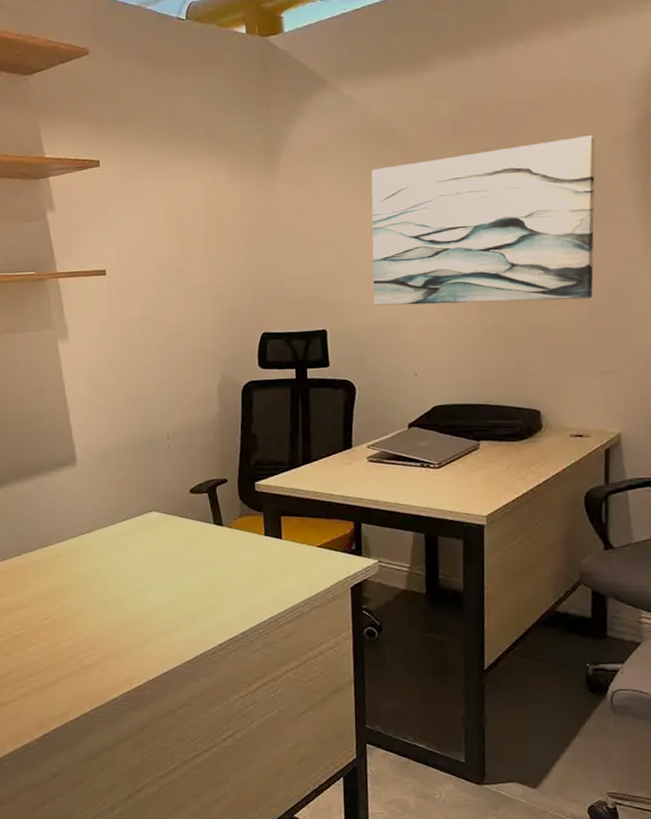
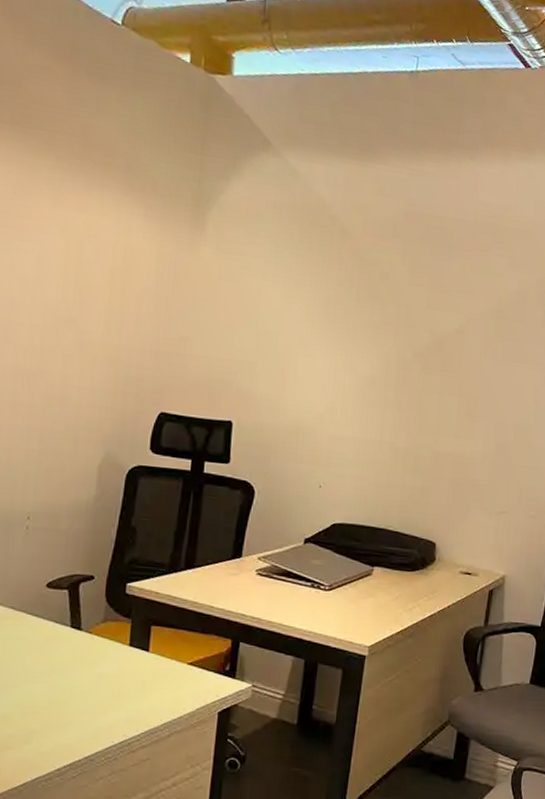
wall art: present [371,135,596,306] -> none [287,254,524,436]

